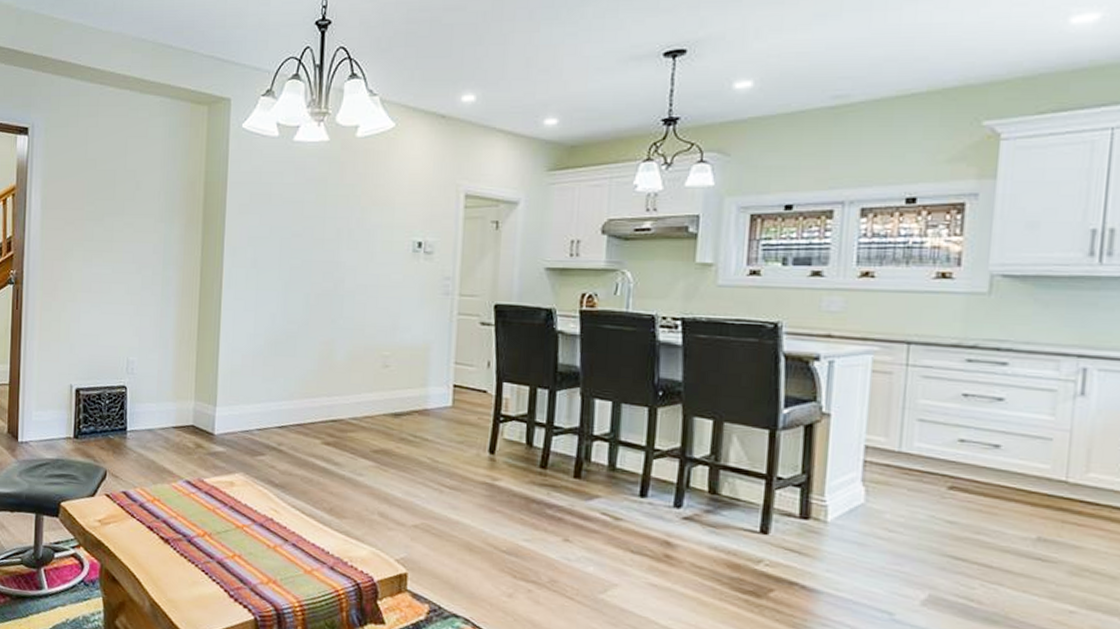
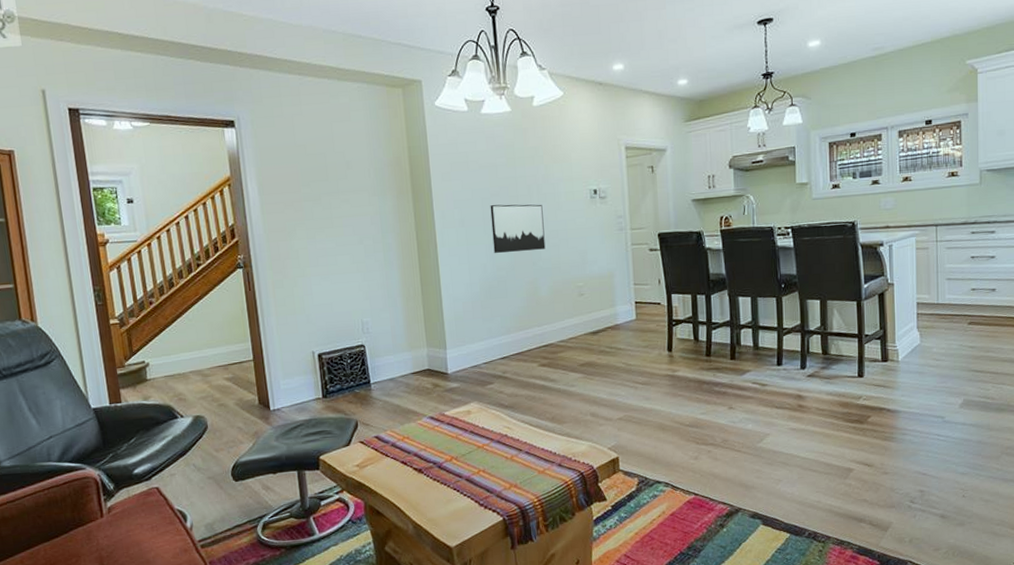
wall art: none [286,247,352,306] -> present [490,204,546,253]

